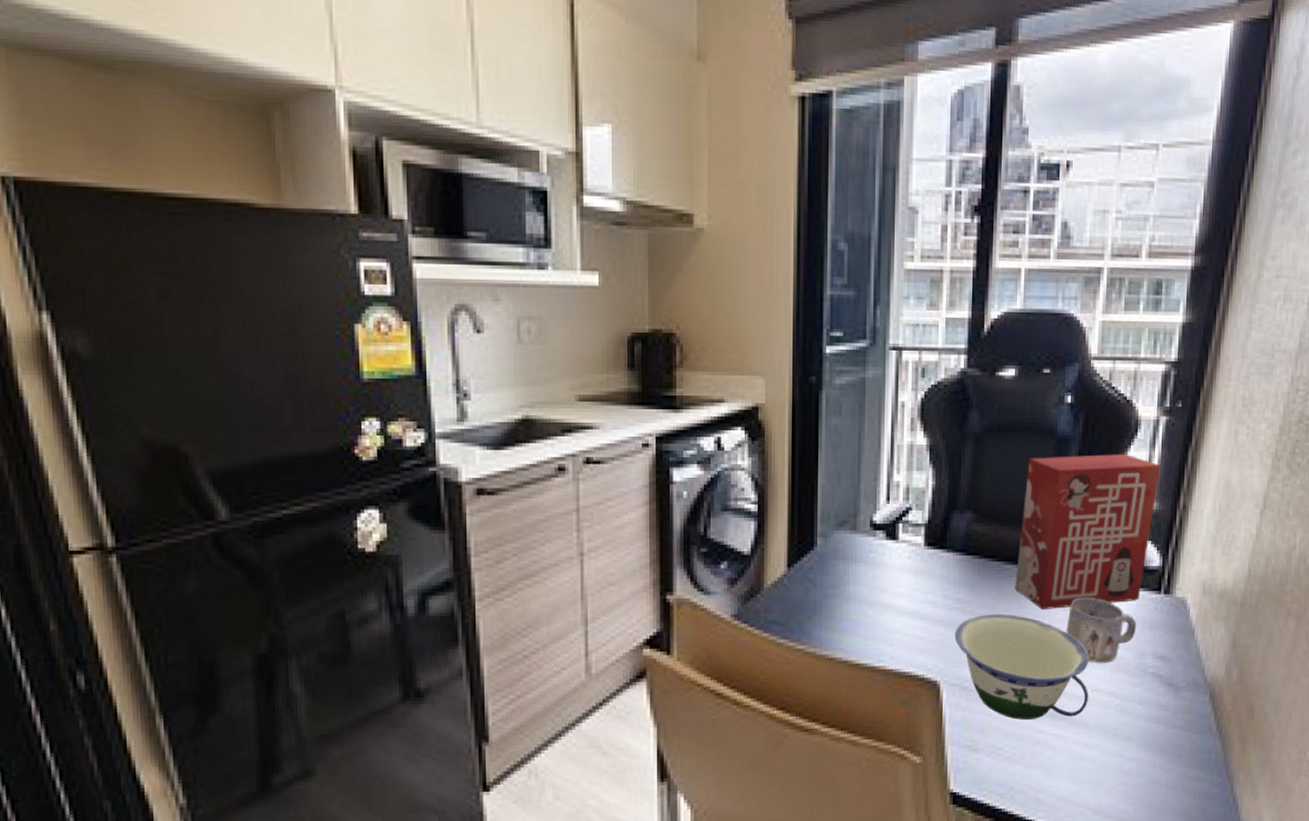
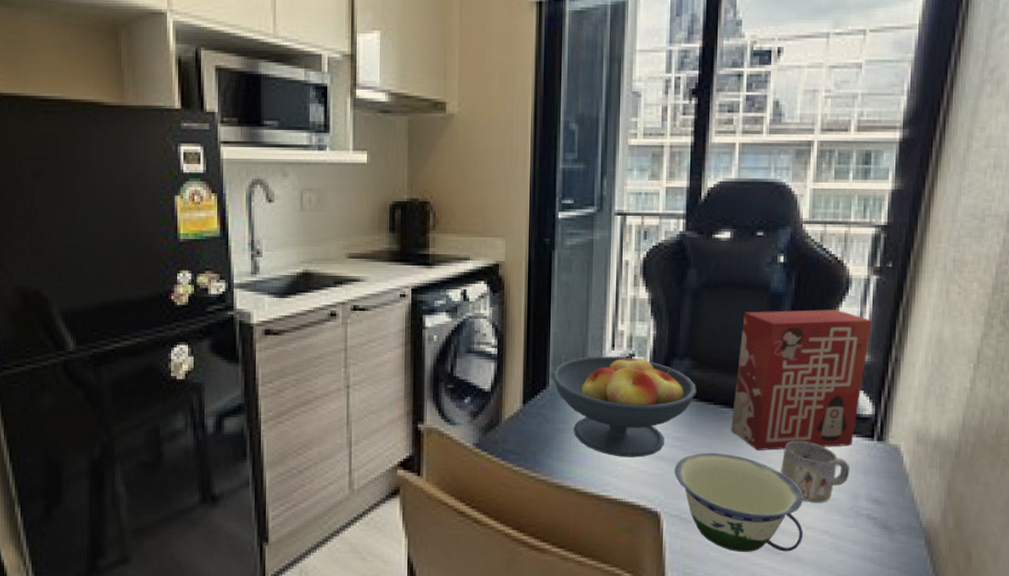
fruit bowl: none [820,506,979,623] -> present [552,353,697,458]

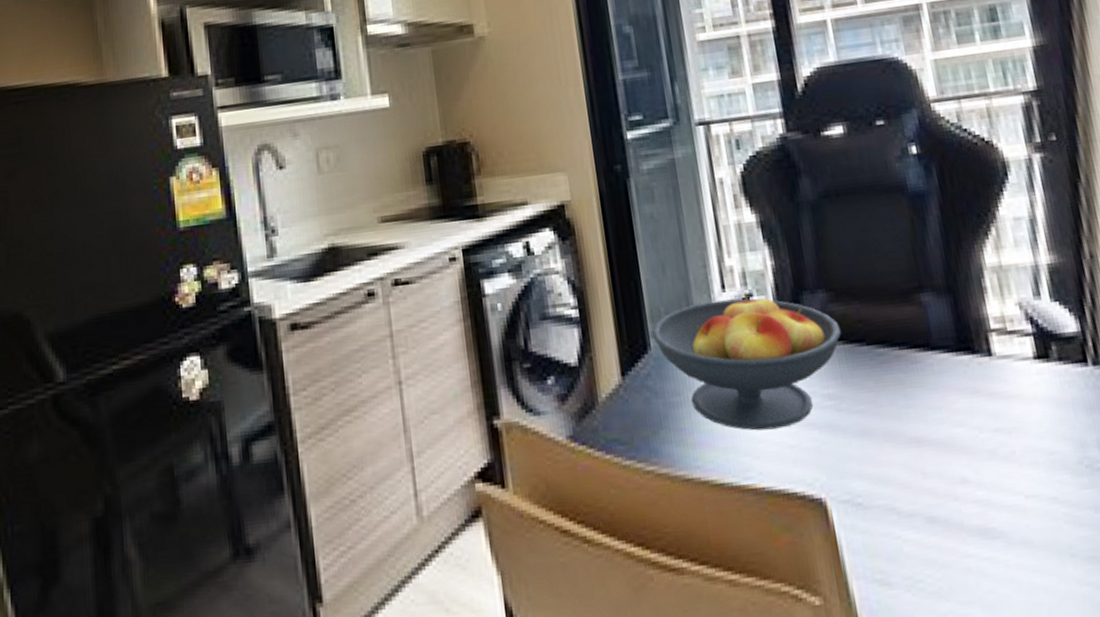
bowl: present [674,452,804,552] -> none [832,408,1025,542]
cereal box: present [731,309,872,450] -> none [880,202,1061,399]
mug: present [781,440,850,503] -> none [971,378,1067,461]

